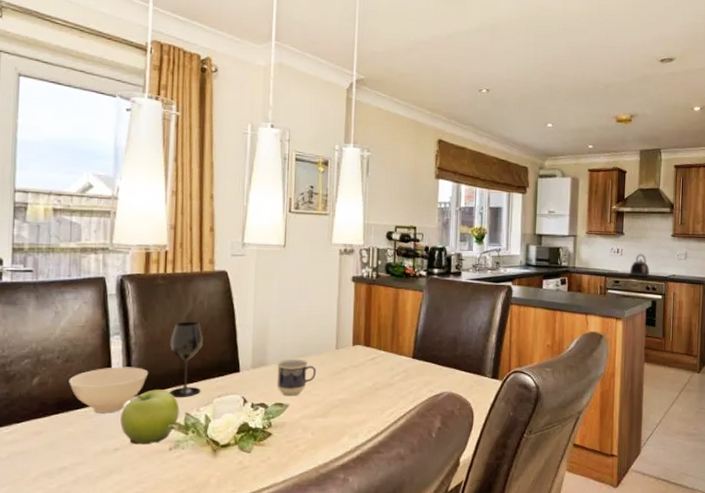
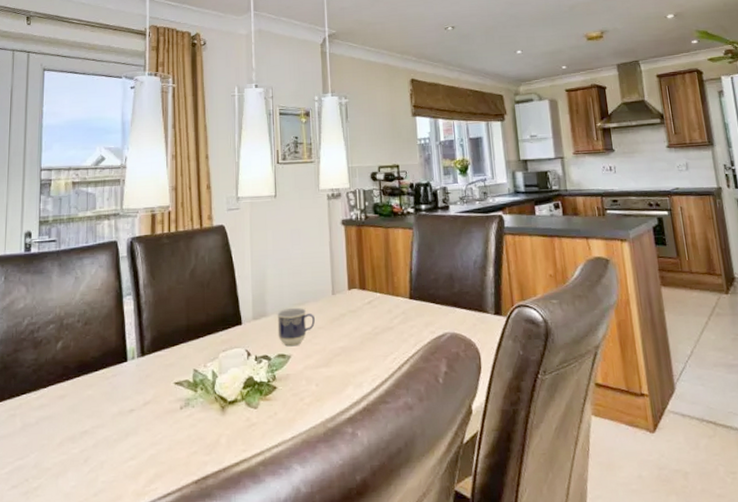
bowl: present [69,367,149,413] -> none [88,325,159,374]
fruit: present [120,389,180,445] -> none [135,347,188,405]
wineglass: present [169,321,203,397] -> none [176,277,207,354]
kettle: present [629,253,650,278] -> none [627,168,650,194]

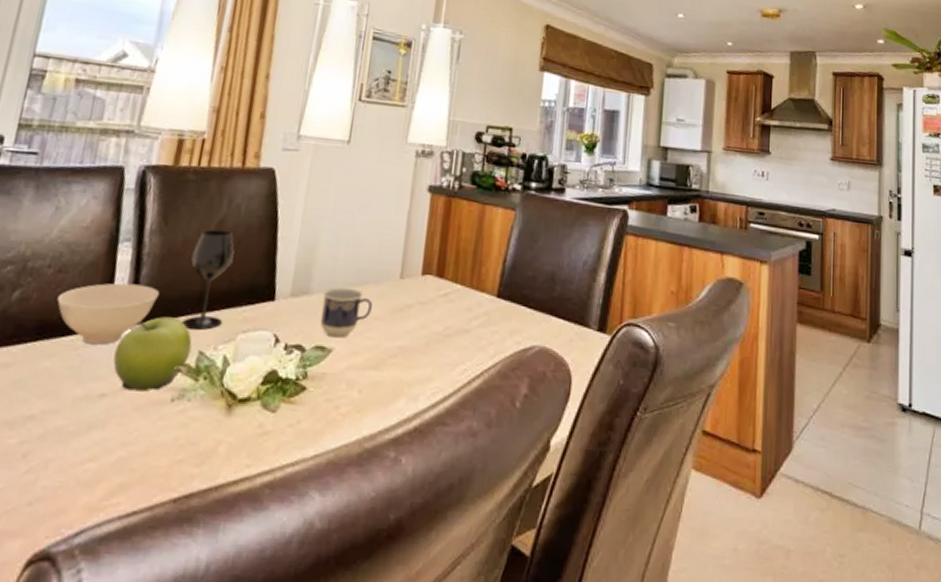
bowl: none [88,325,159,374] -> present [57,283,160,345]
fruit: none [135,347,188,405] -> present [113,316,193,392]
wineglass: none [176,277,207,354] -> present [182,229,235,330]

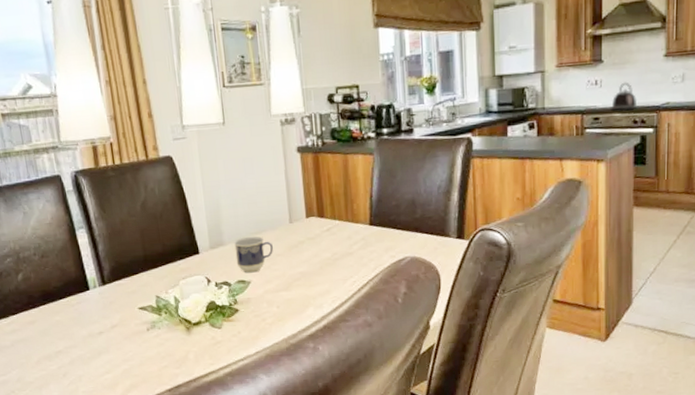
bowl: present [57,283,160,345] -> none [48,257,117,302]
fruit: present [113,316,193,392] -> none [98,276,151,328]
wineglass: present [182,229,235,330] -> none [130,209,166,282]
kettle: none [777,179,804,211] -> present [611,82,638,111]

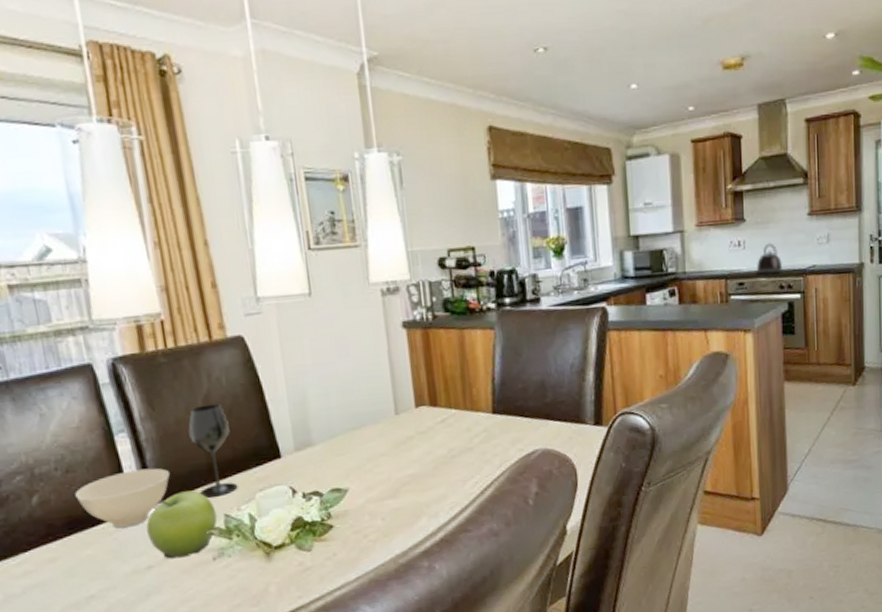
bowl: none [48,257,117,302] -> present [75,468,171,529]
fruit: none [98,276,151,328] -> present [146,490,218,559]
wineglass: none [130,209,166,282] -> present [188,403,238,498]
cup: present [234,236,273,273] -> none [326,432,376,479]

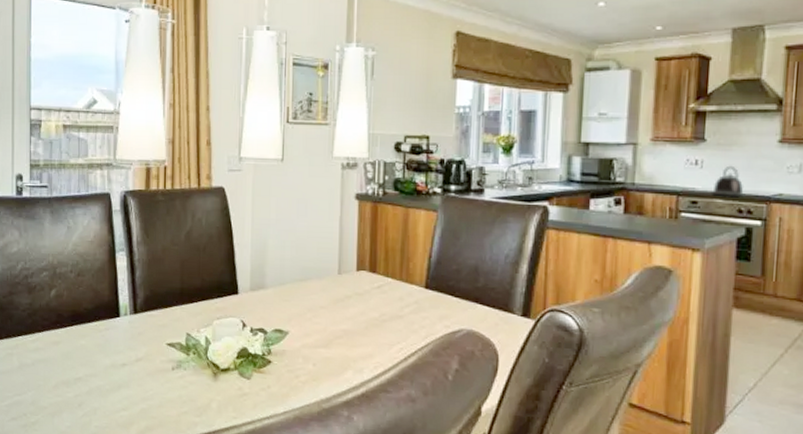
bowl: present [75,468,171,529] -> none [81,283,152,329]
fruit: present [146,490,218,559] -> none [127,307,181,363]
wineglass: present [188,403,238,498] -> none [171,239,202,317]

